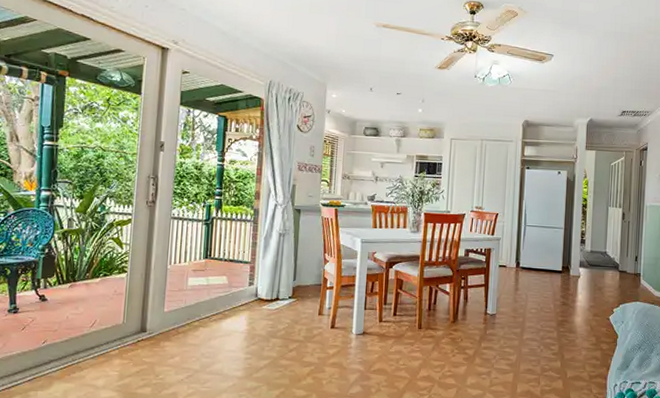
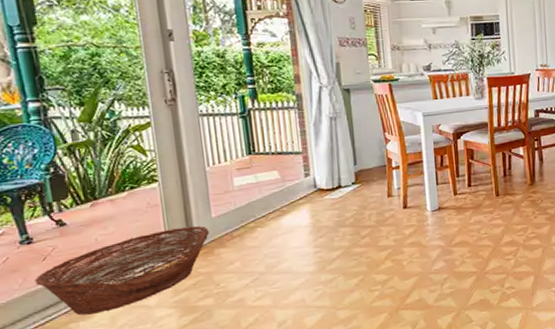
basket: none [11,317,160,386] -> present [34,226,209,315]

